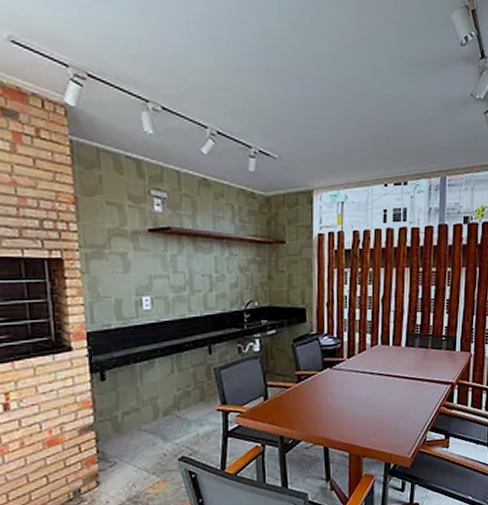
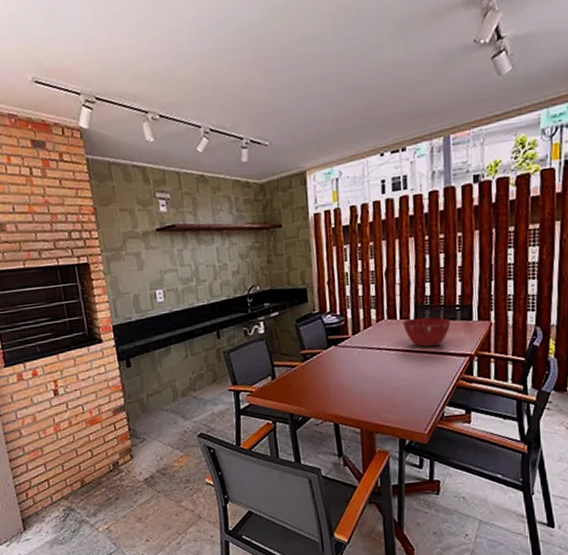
mixing bowl: none [394,345,437,374] -> present [402,317,451,348]

